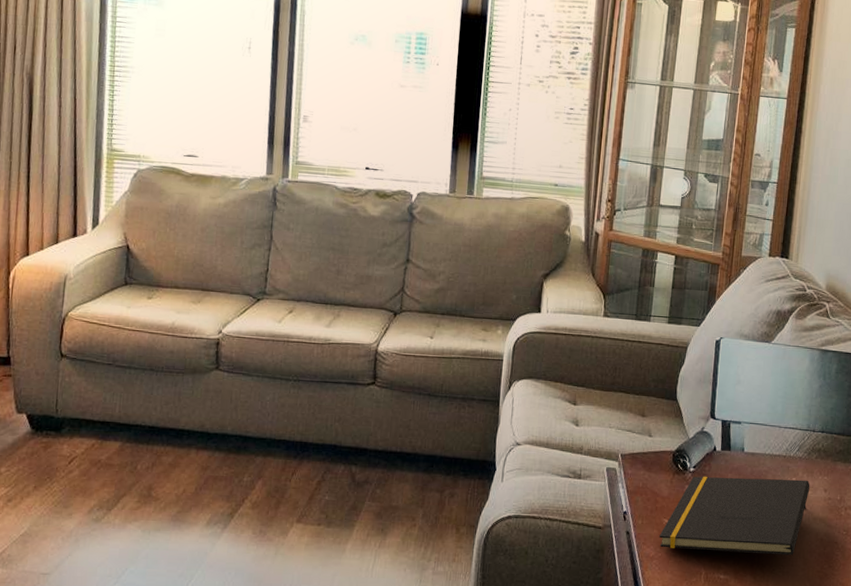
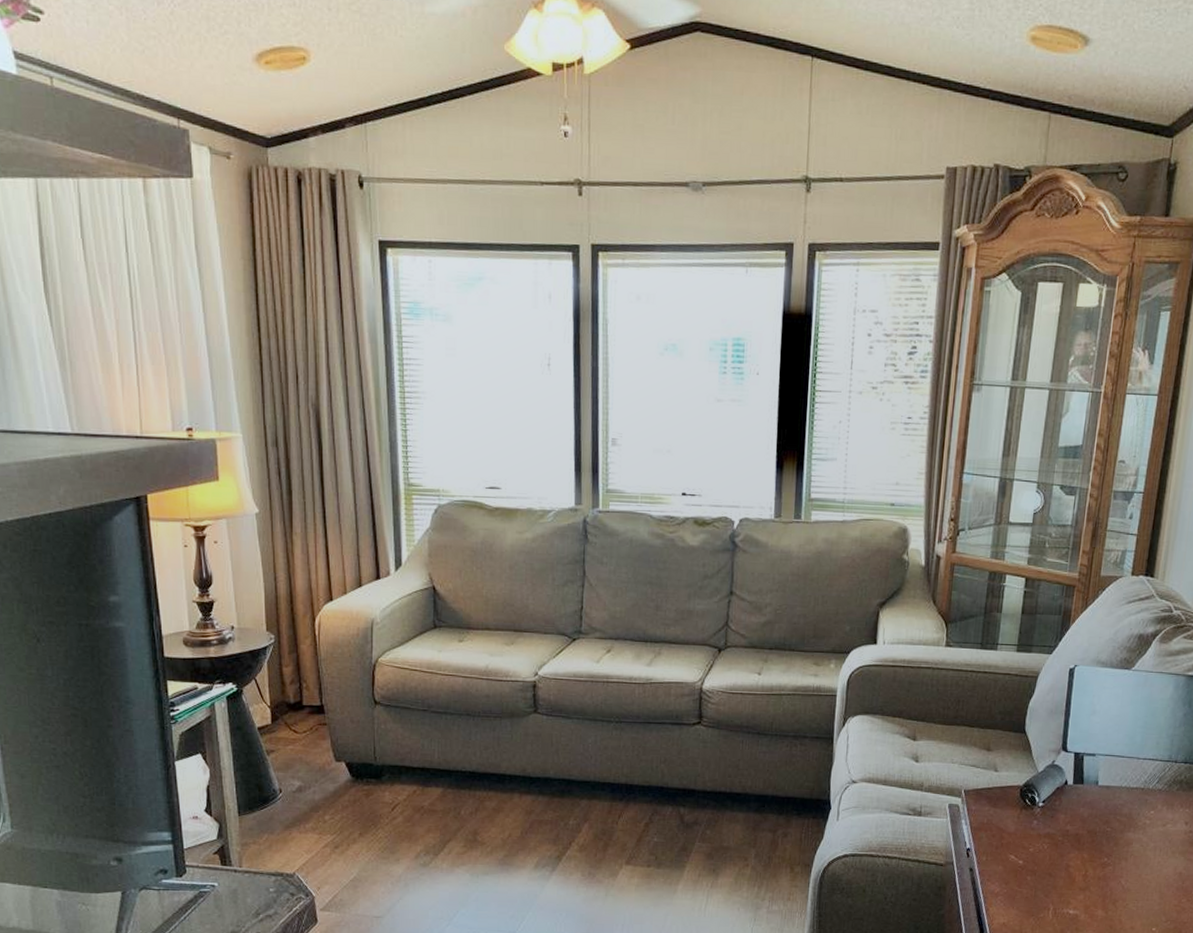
notepad: present [659,476,810,556] -> none [1004,810,1170,890]

